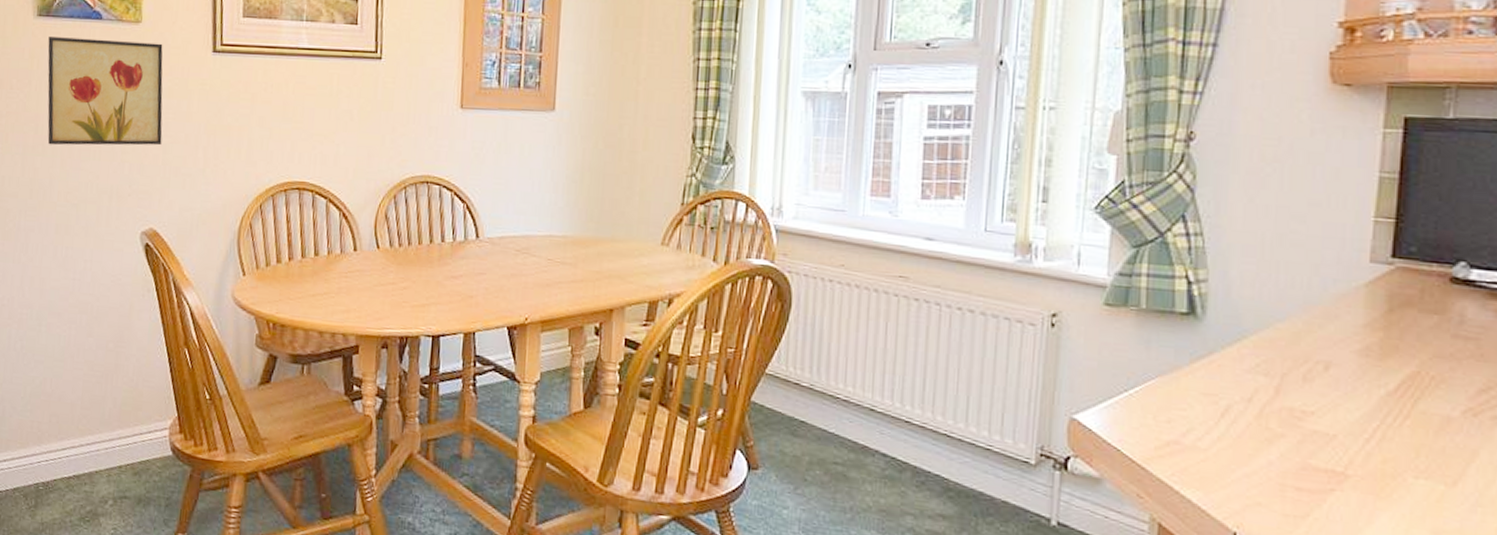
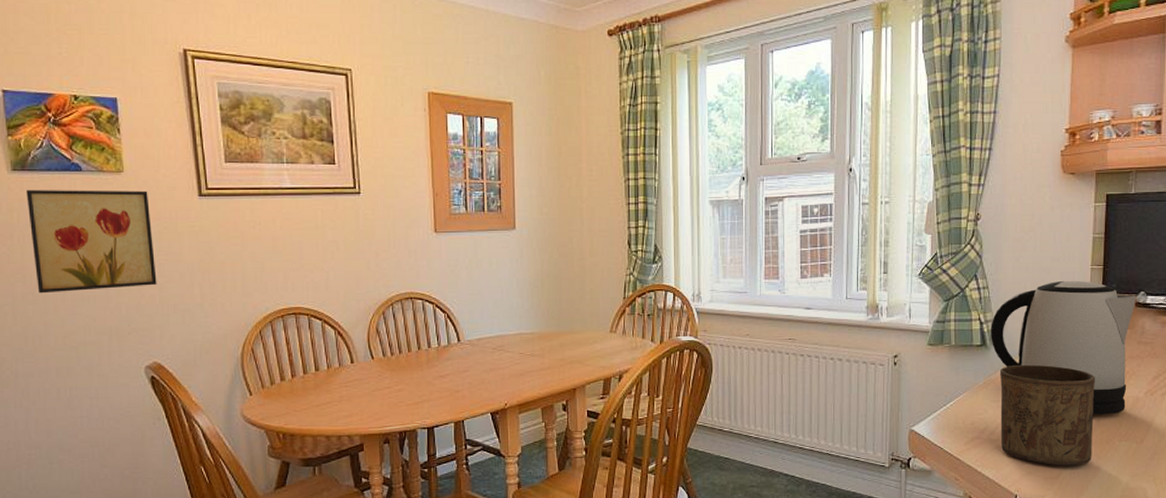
kettle: none [1203,234,1453,437] -> present [991,280,1137,415]
cup: none [1212,346,1377,505] -> present [999,364,1096,466]

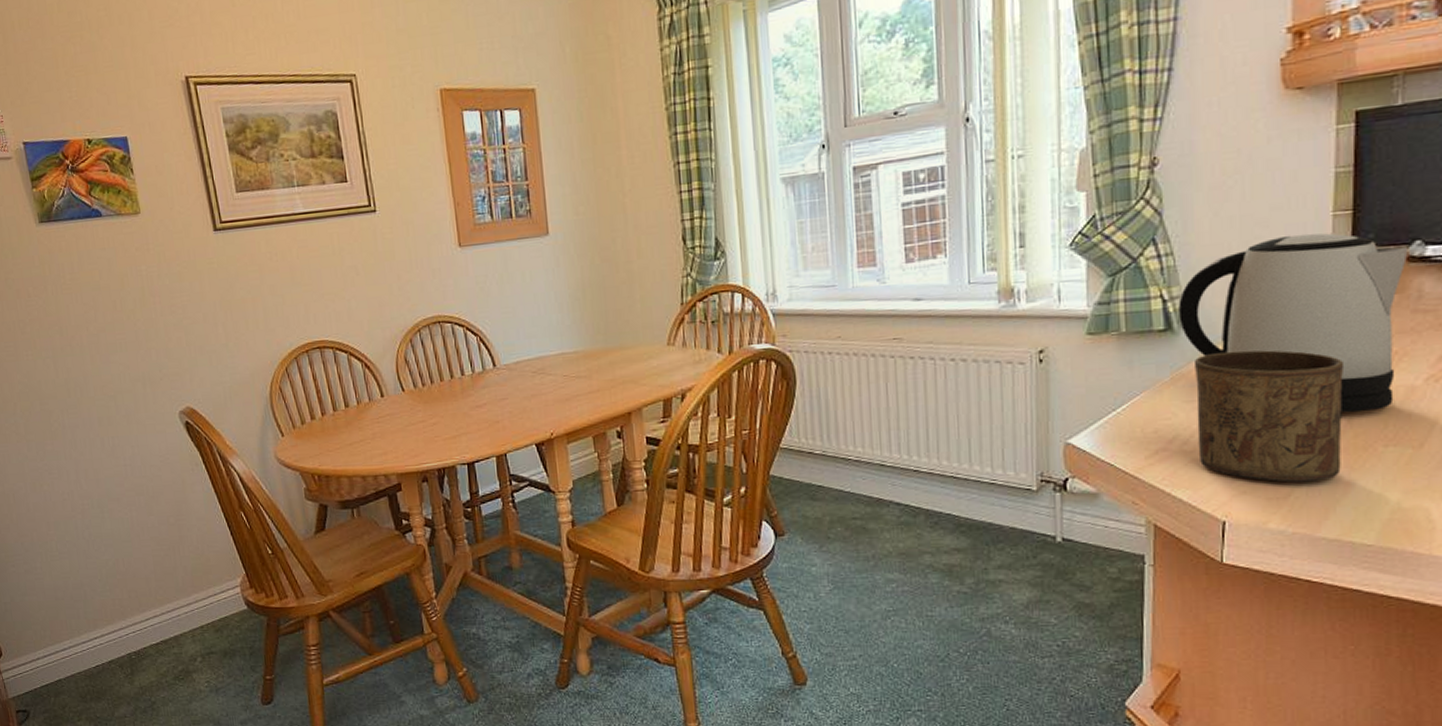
wall art: present [26,190,157,294] -> none [54,230,182,345]

